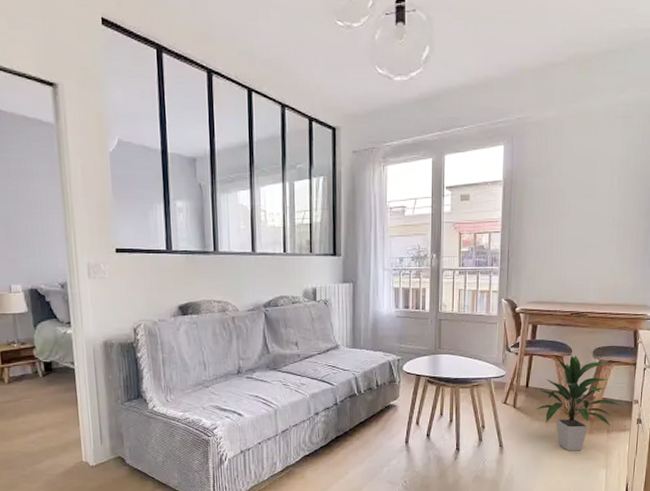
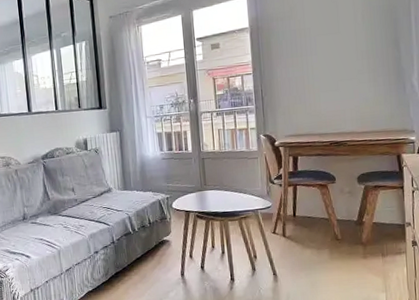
indoor plant: present [536,355,623,451] -> none [304,183,395,277]

